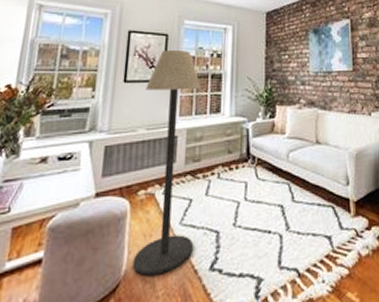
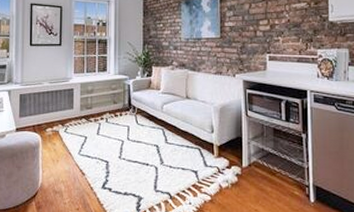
floor lamp: present [132,51,201,276] -> none [46,20,90,188]

